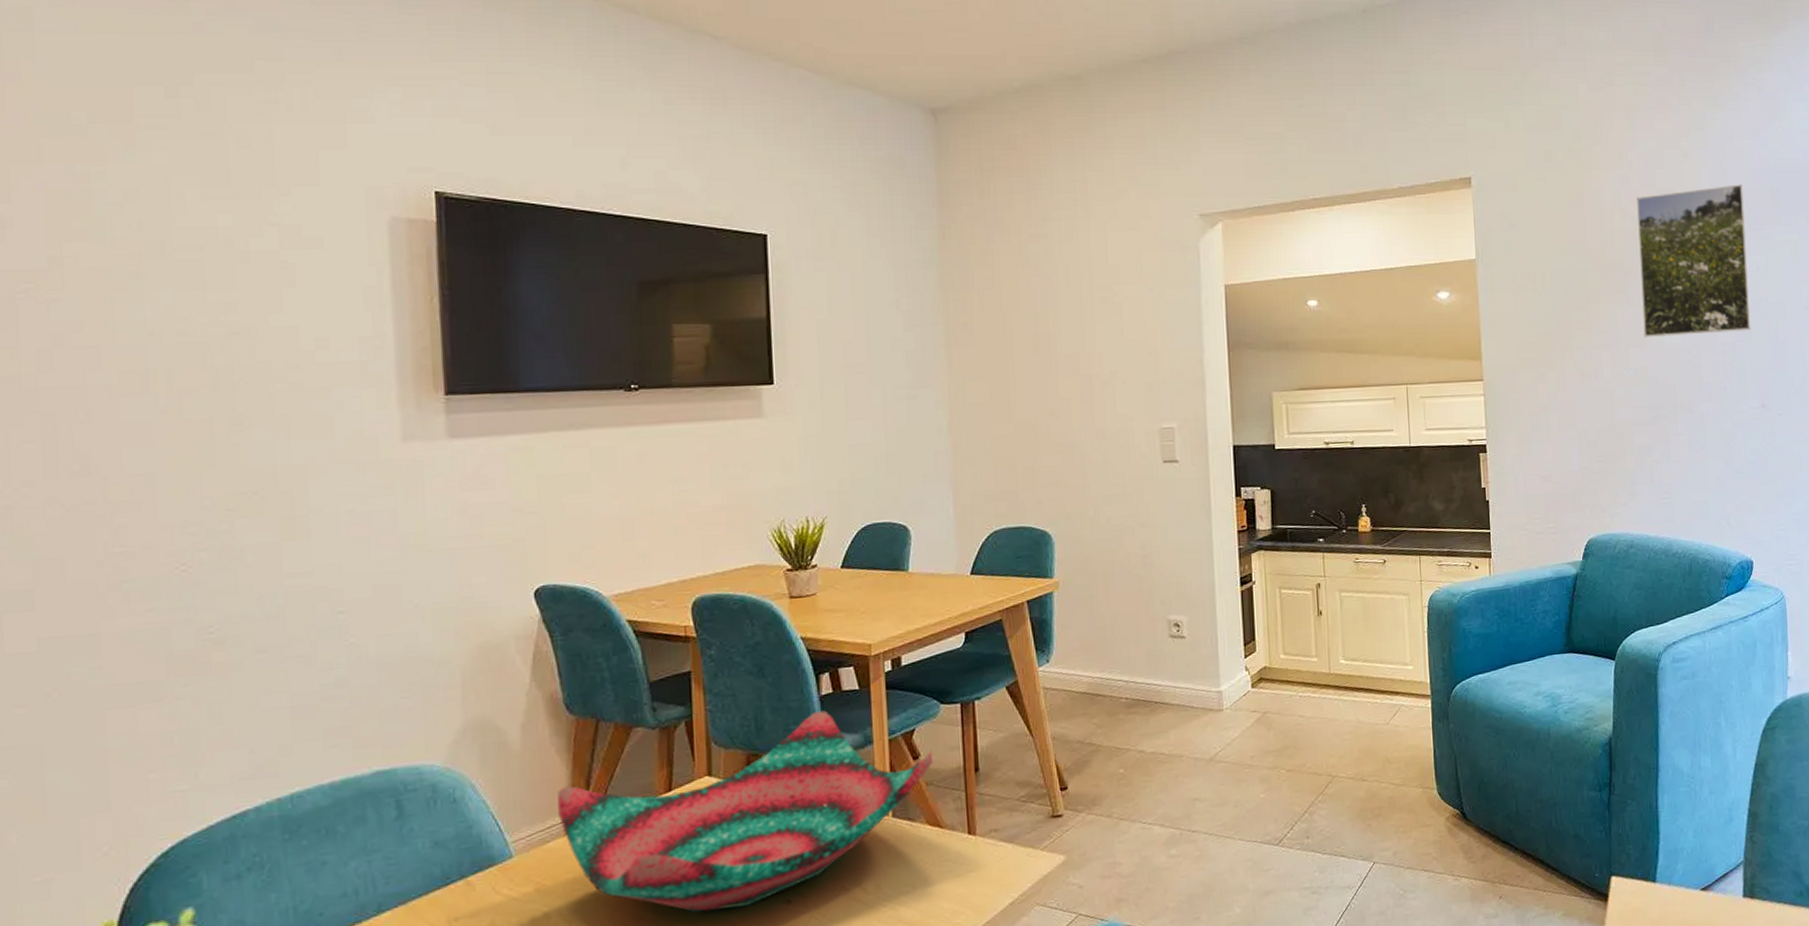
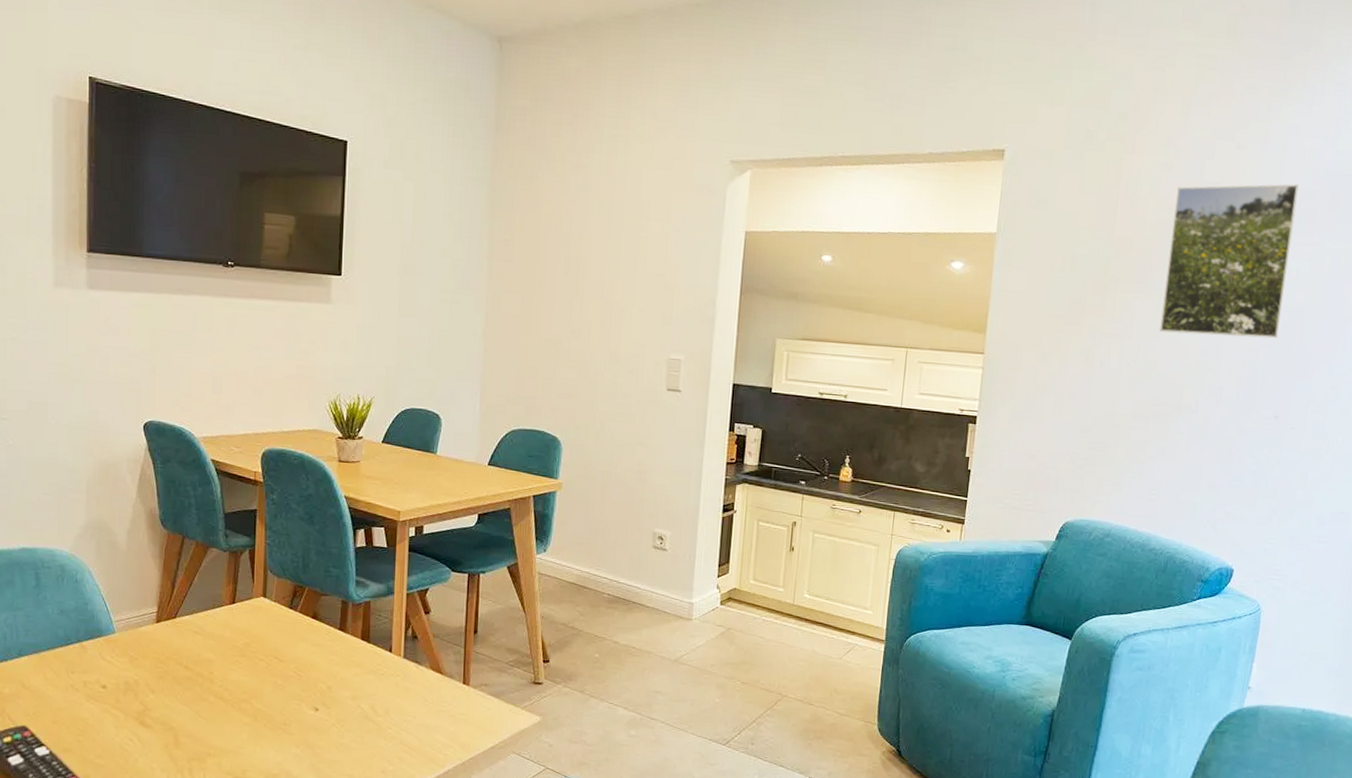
decorative bowl: present [557,710,933,913] -> none [149,559,441,707]

